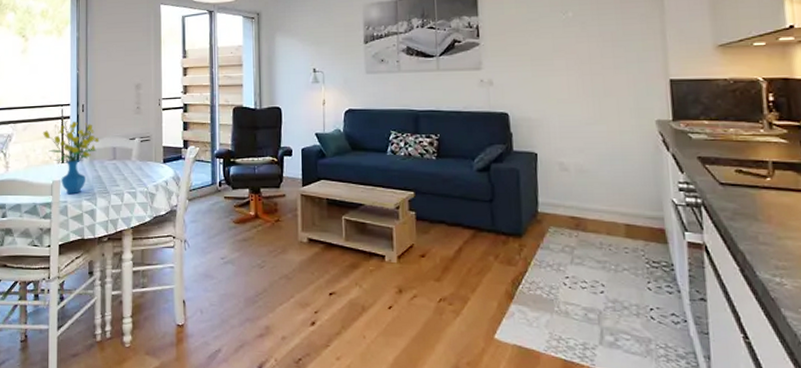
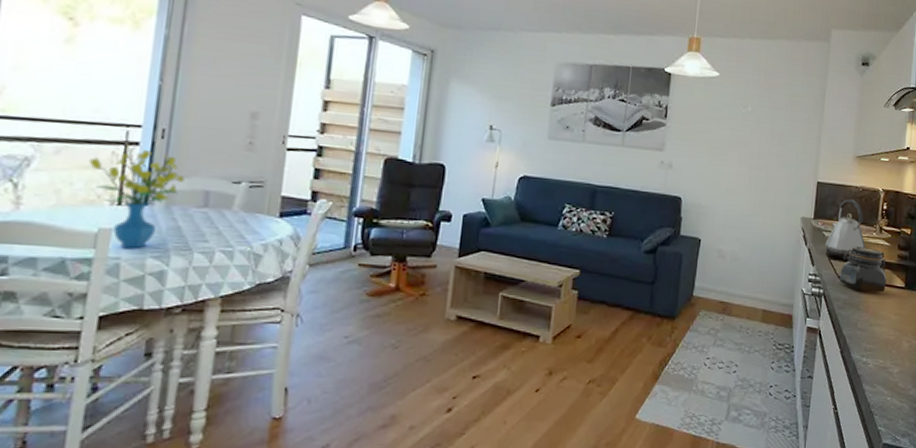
kettle: none [694,93,752,165] -> present [825,198,866,262]
jar: none [721,146,793,199] -> present [839,245,887,293]

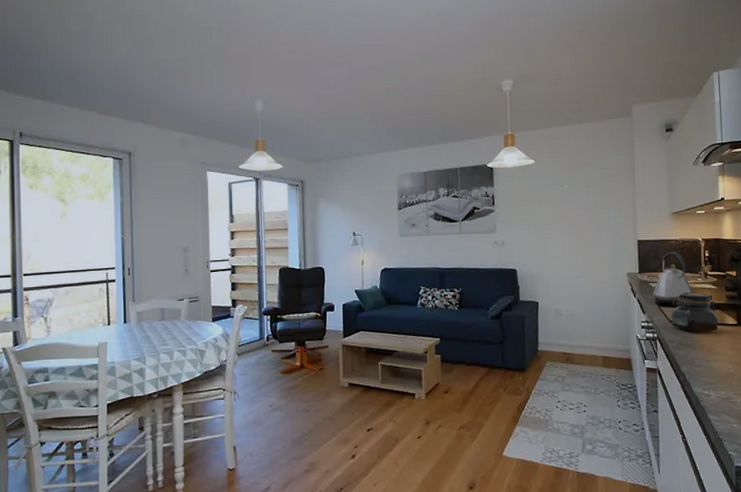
bouquet: present [88,144,186,249] -> none [86,282,148,356]

